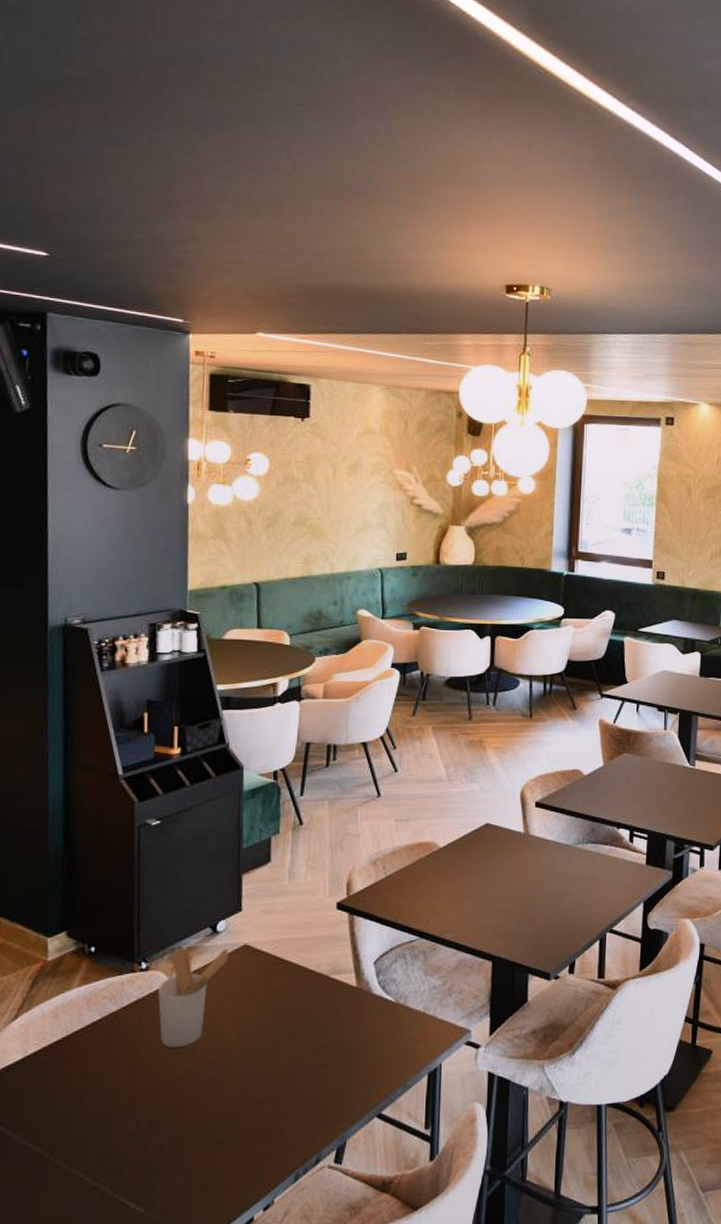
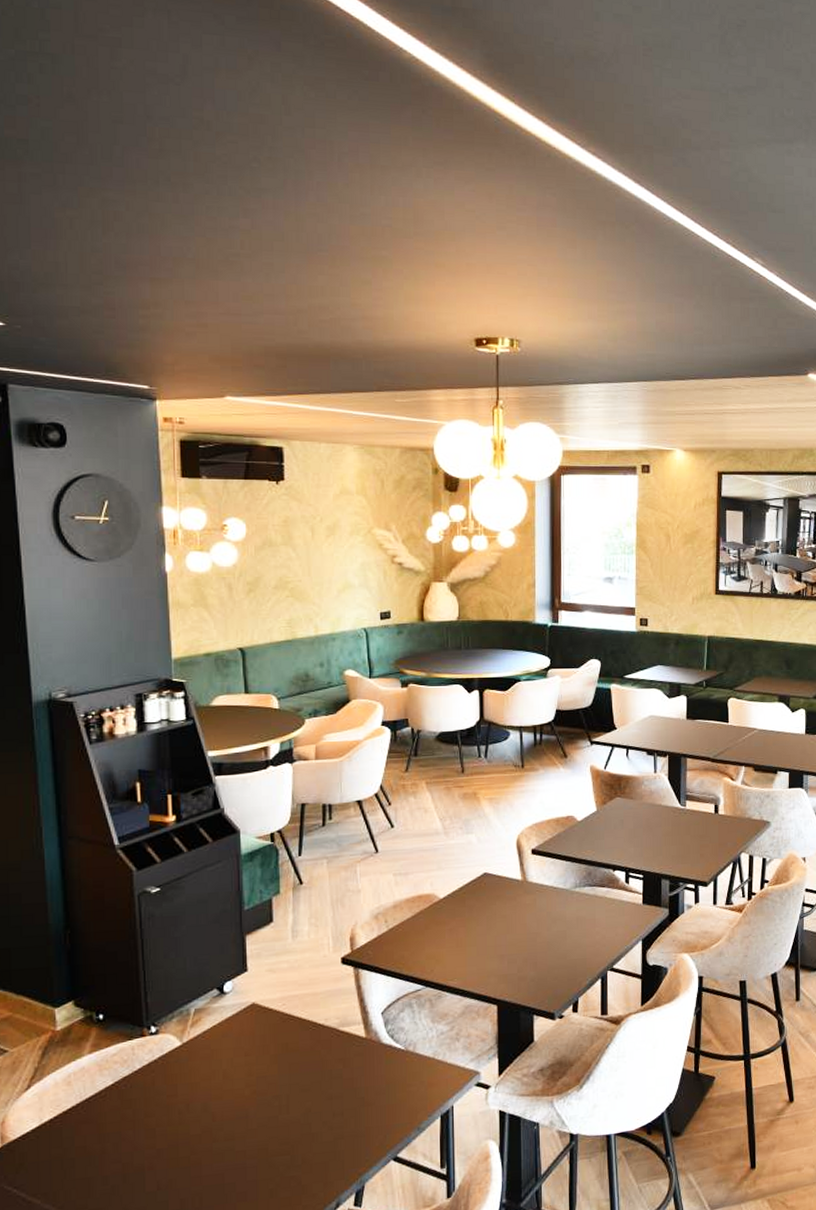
utensil holder: present [158,947,230,1047] -> none [170,1008,238,1107]

